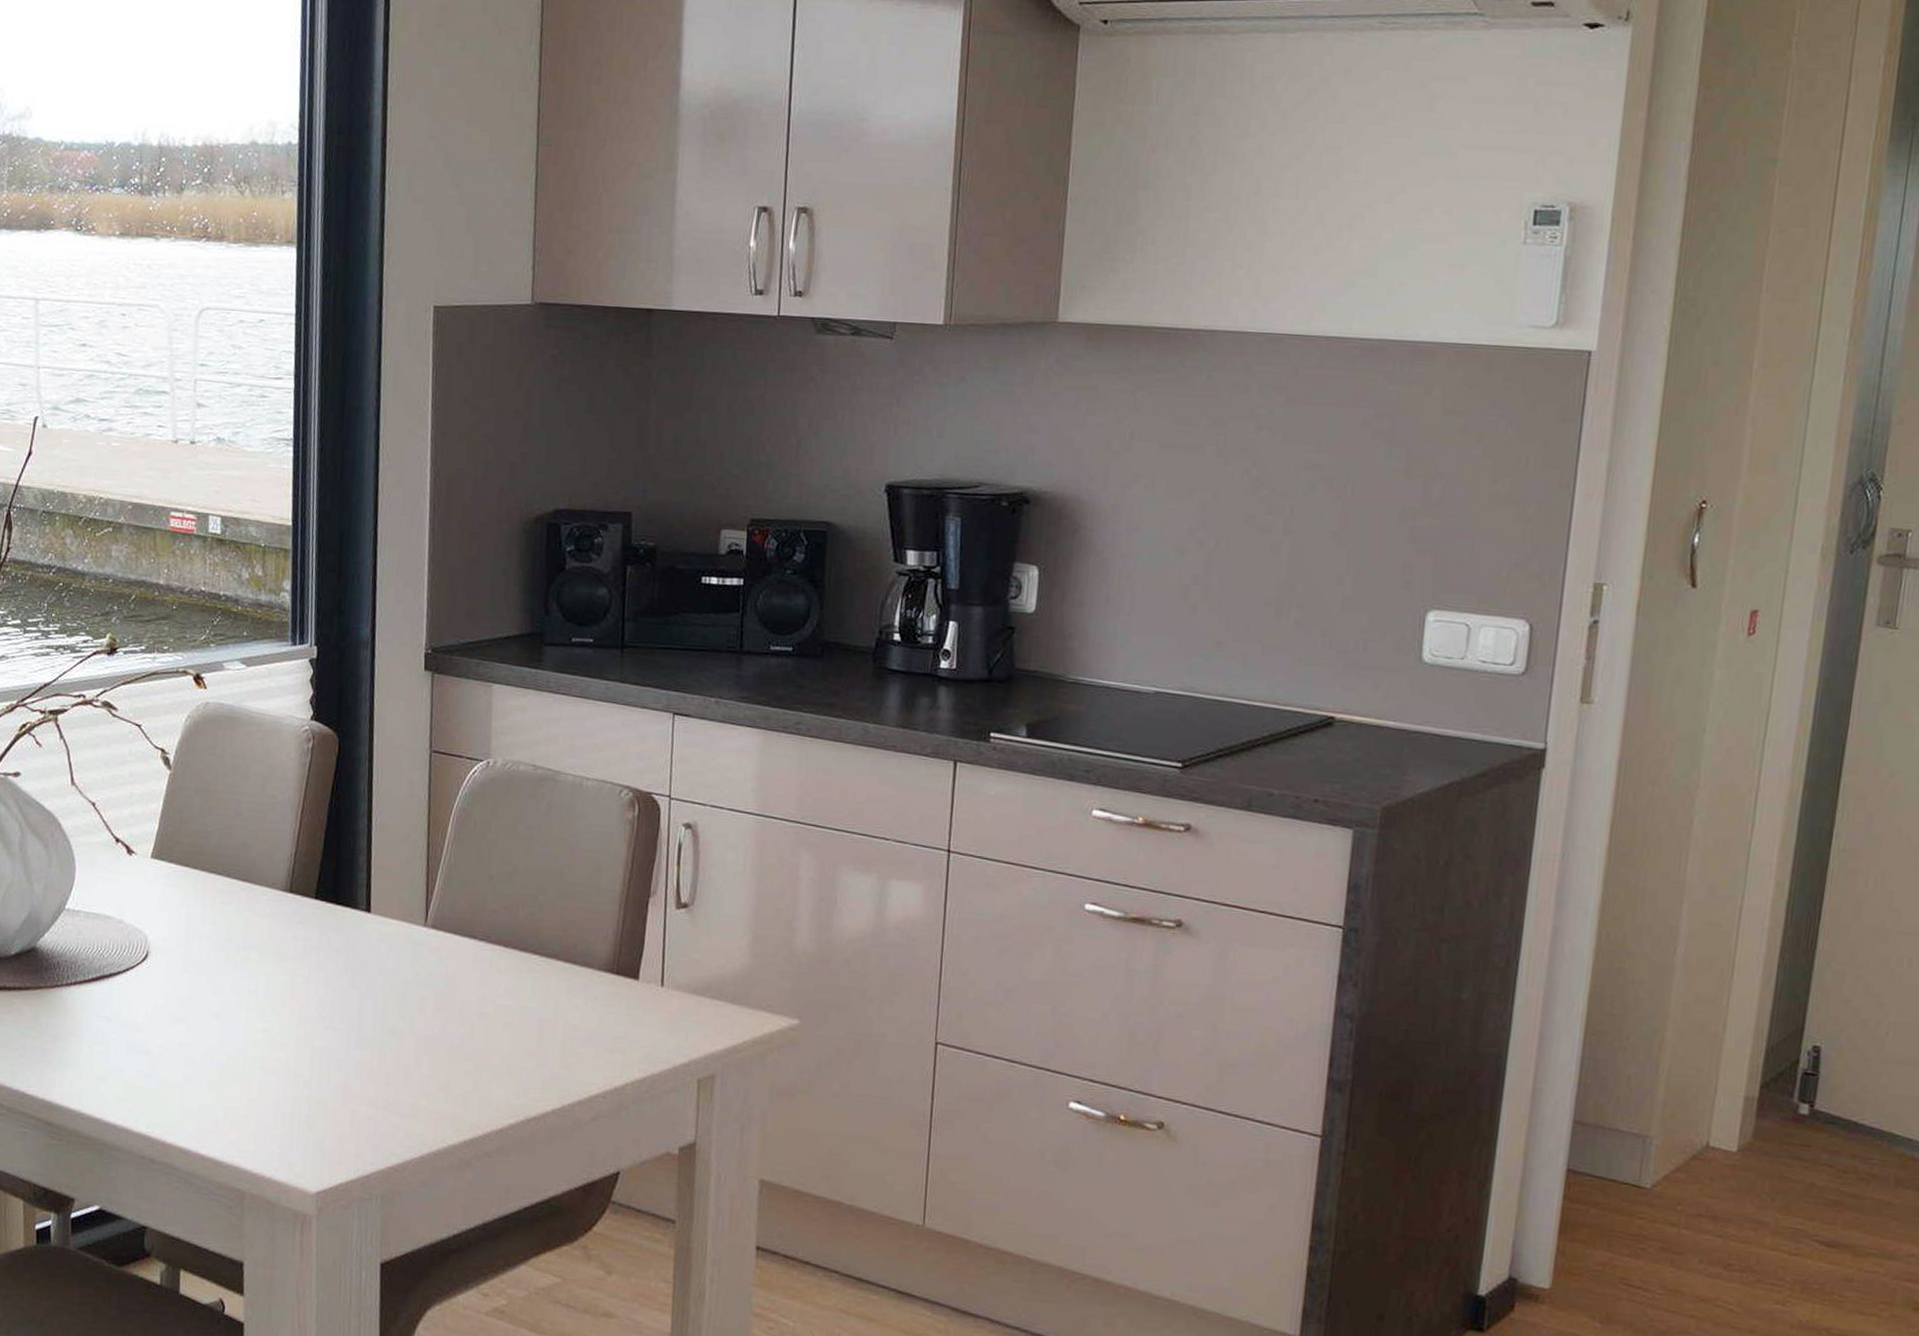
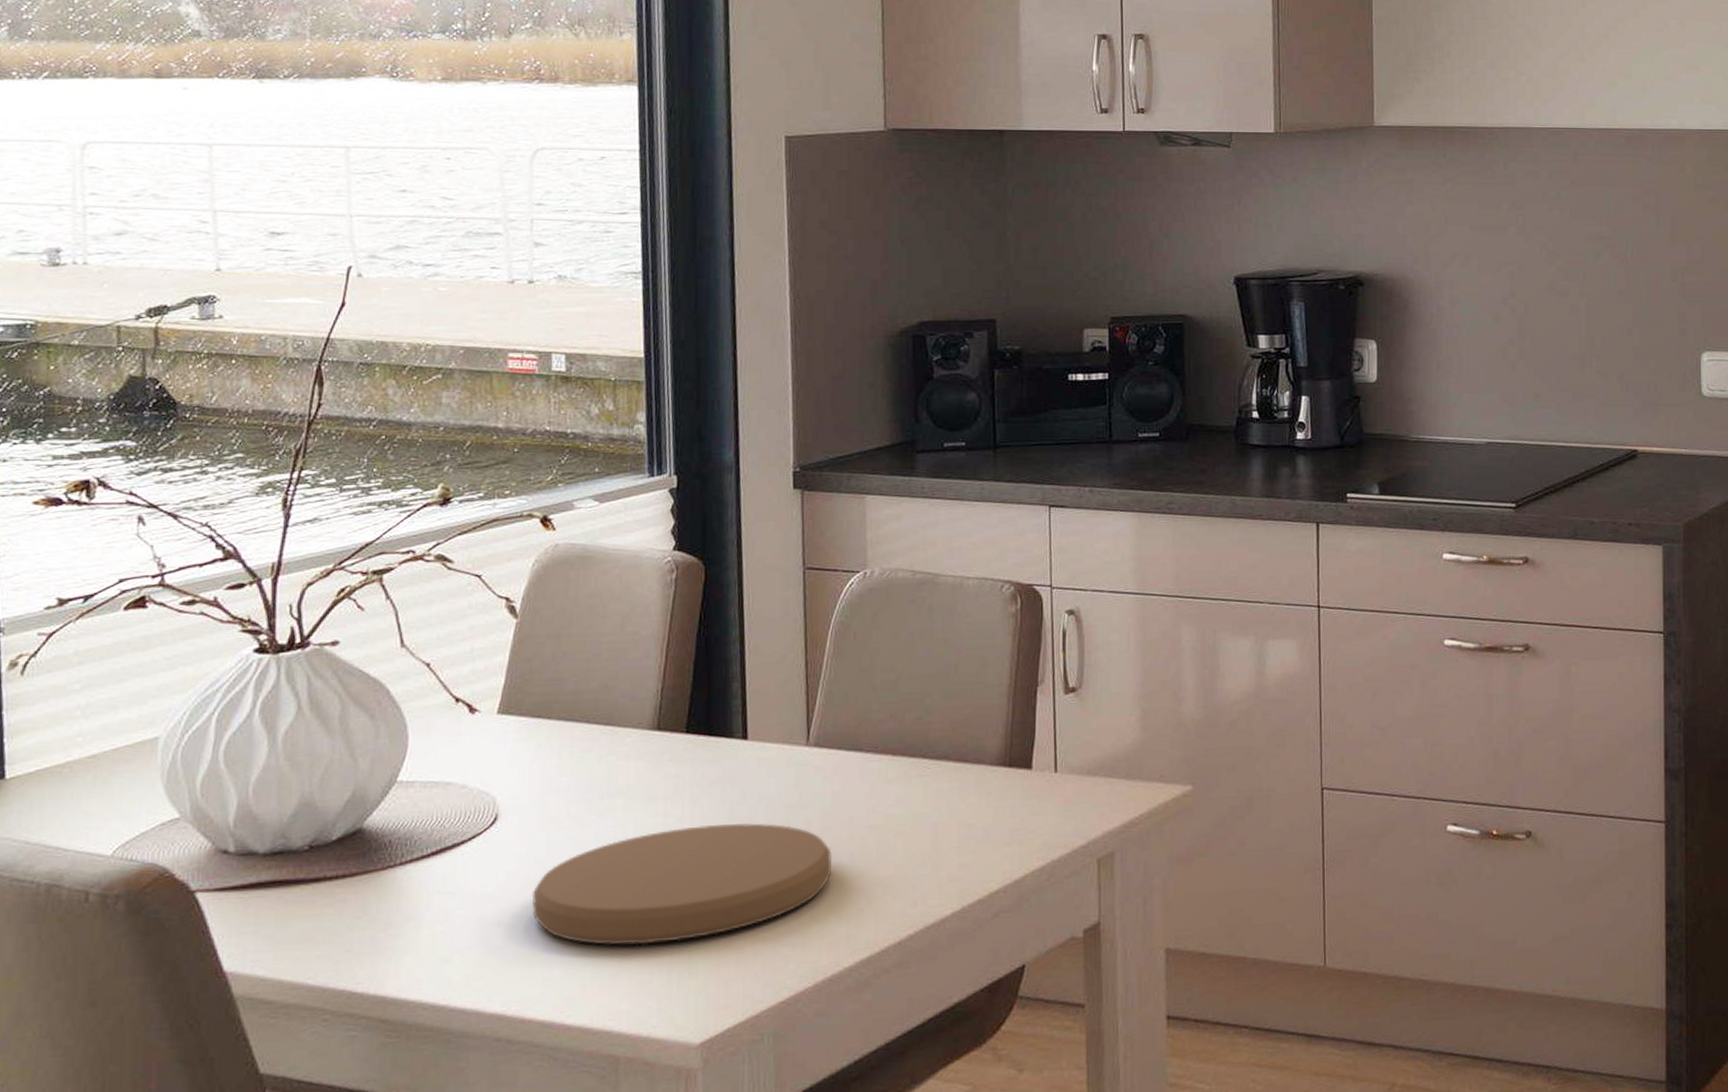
plate: none [175,988,443,1095] -> present [531,823,832,946]

